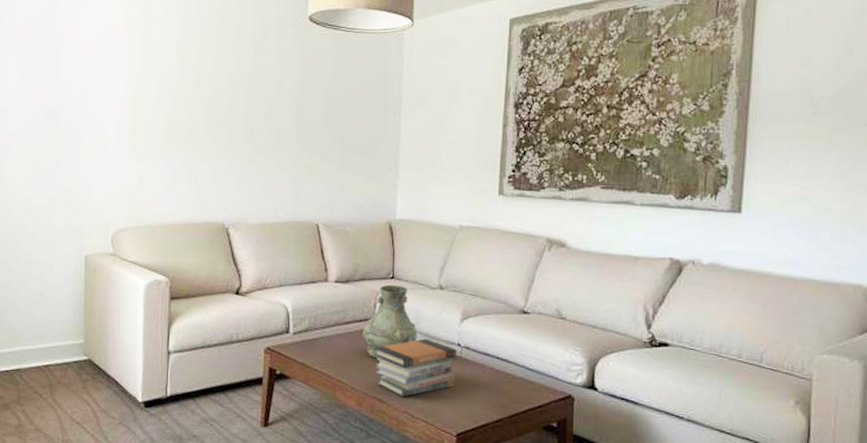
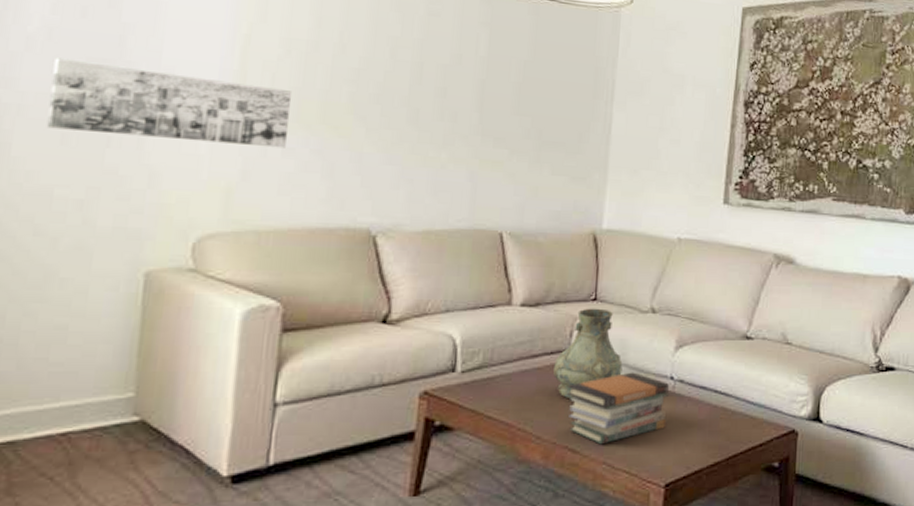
wall art: none [24,109,168,164] -> present [46,57,293,148]

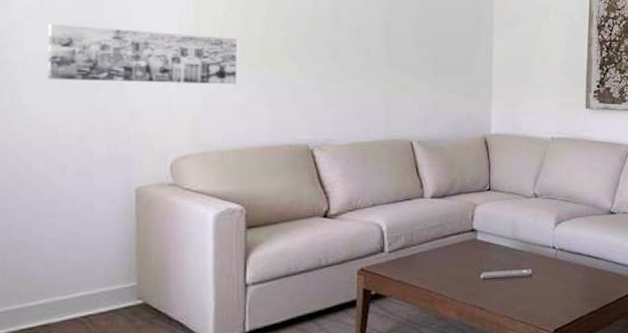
vase: present [553,308,623,400] -> none [461,196,514,269]
book stack: present [567,372,670,445] -> none [473,245,553,303]

